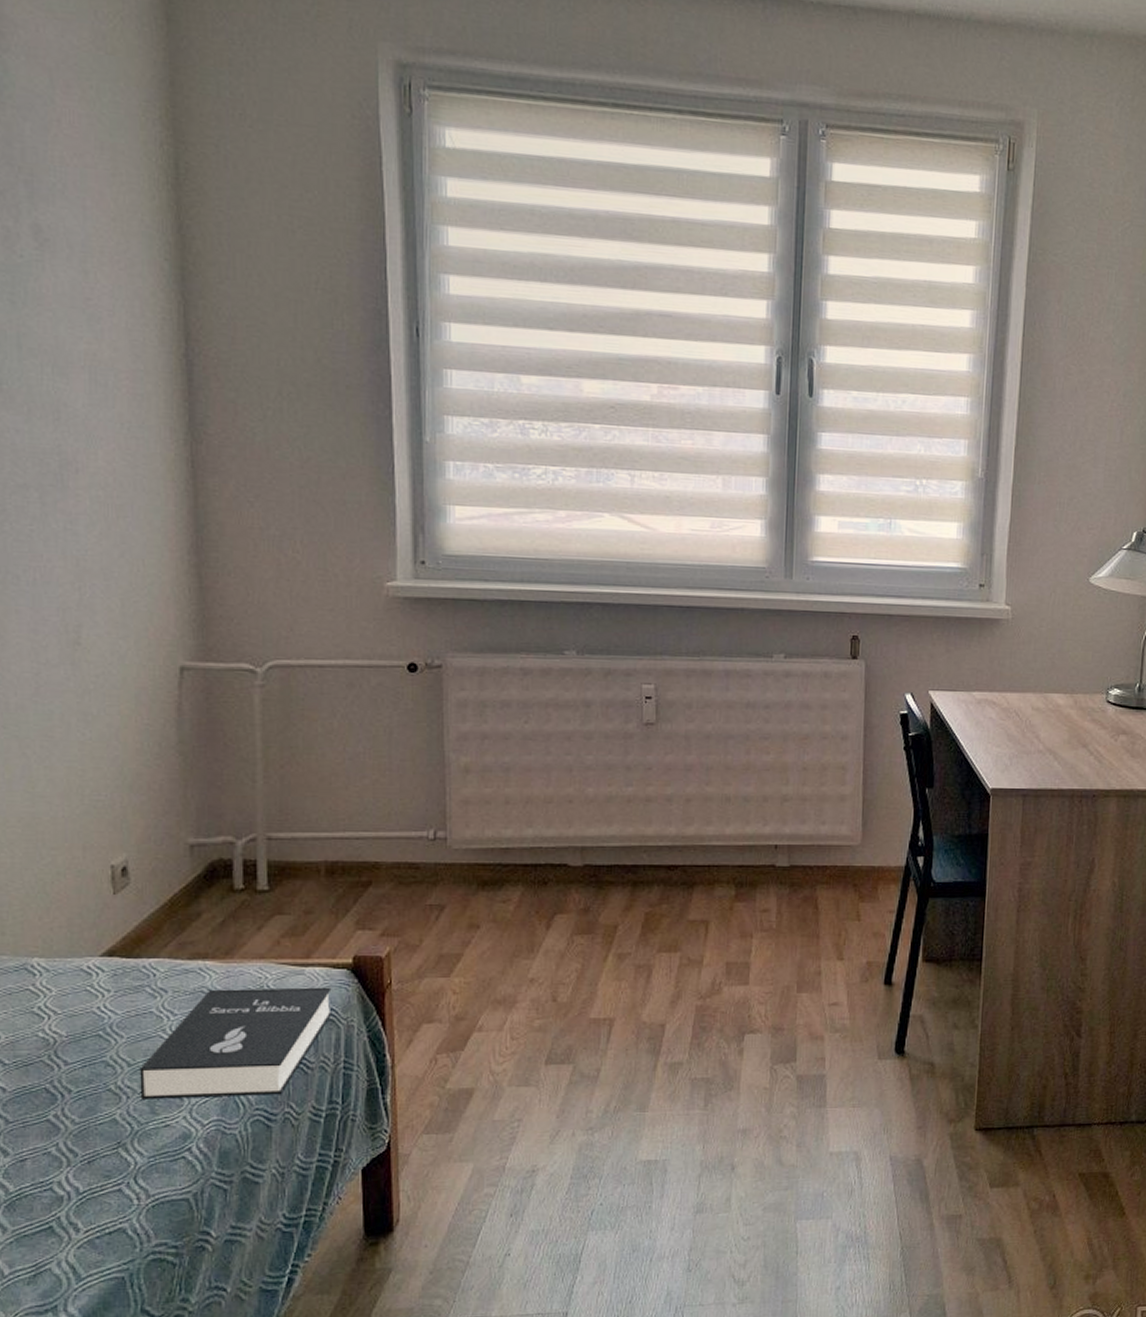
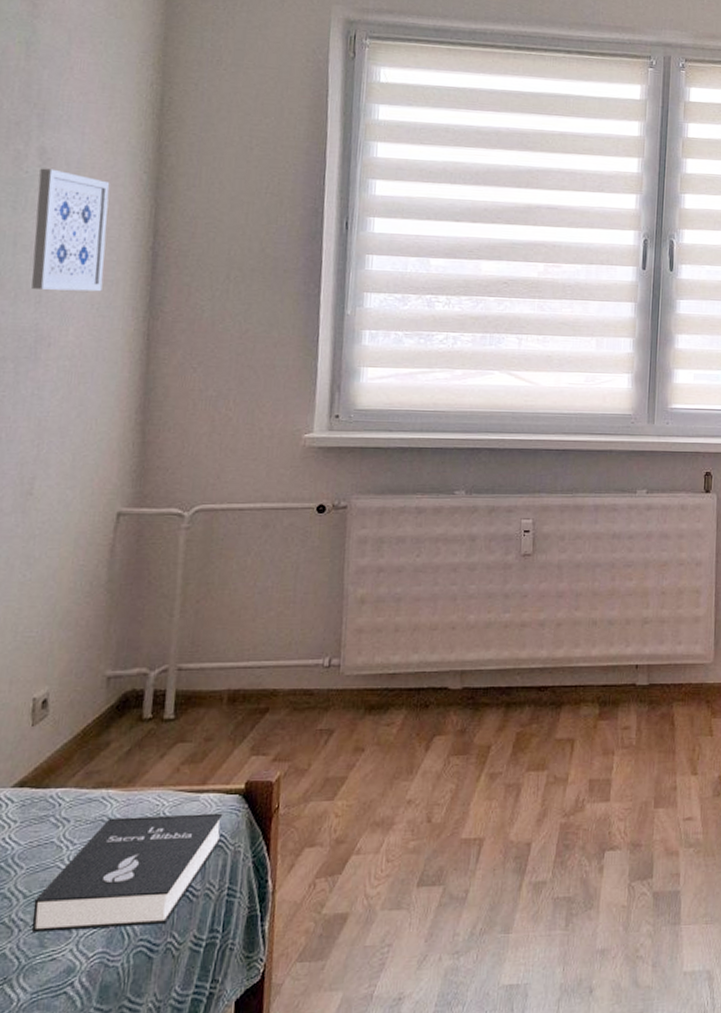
wall art: none [37,251,131,408] -> present [31,168,110,292]

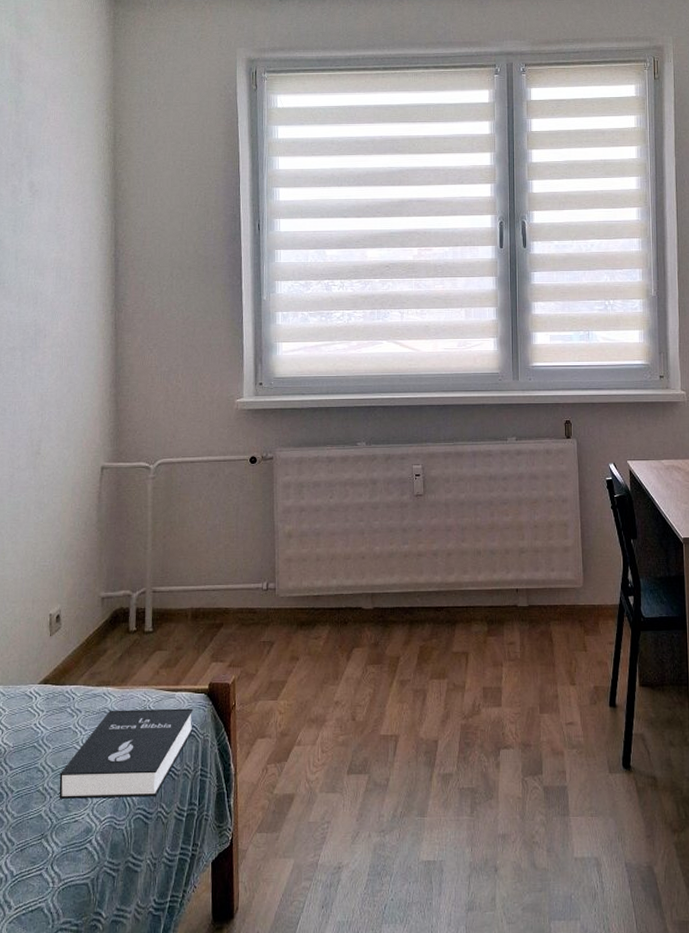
wall art: present [31,168,110,292] -> none [29,198,81,293]

